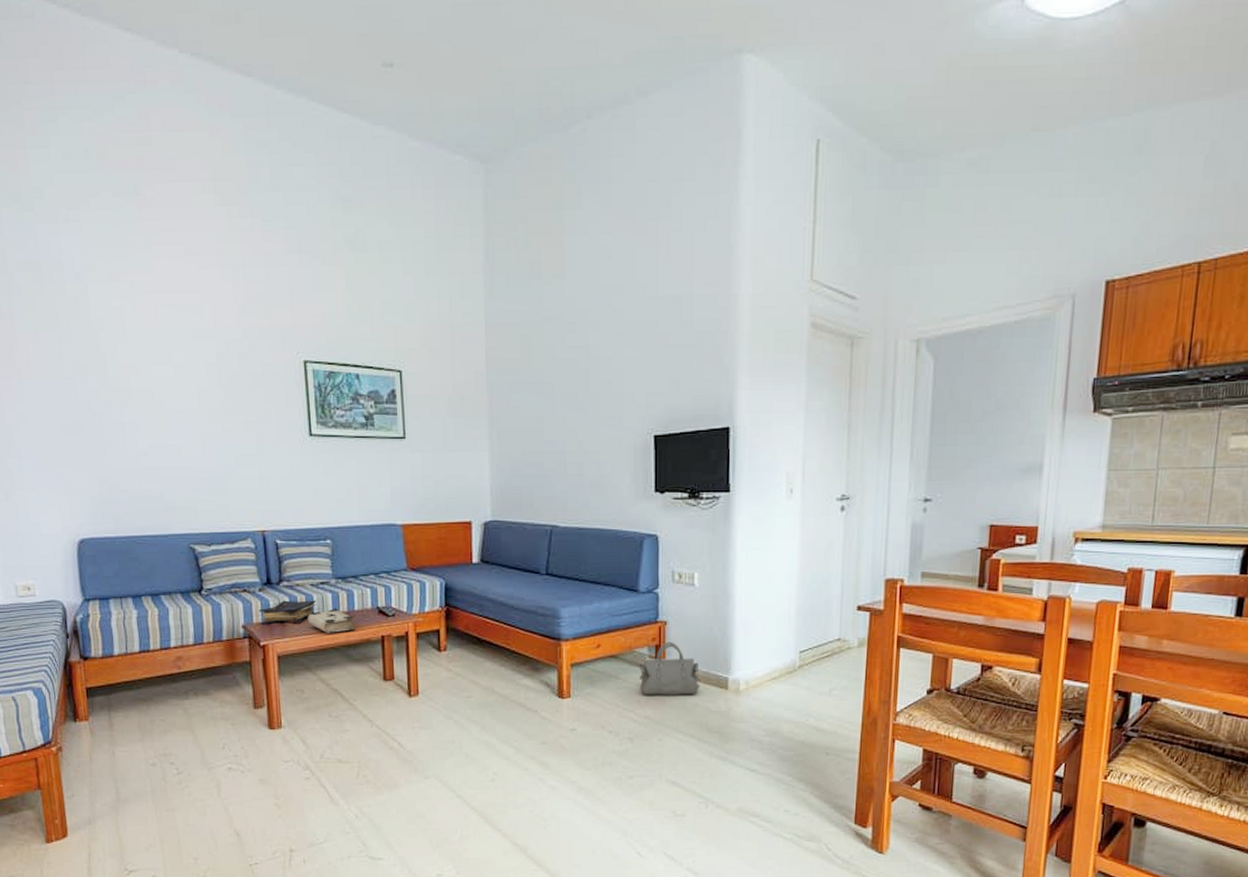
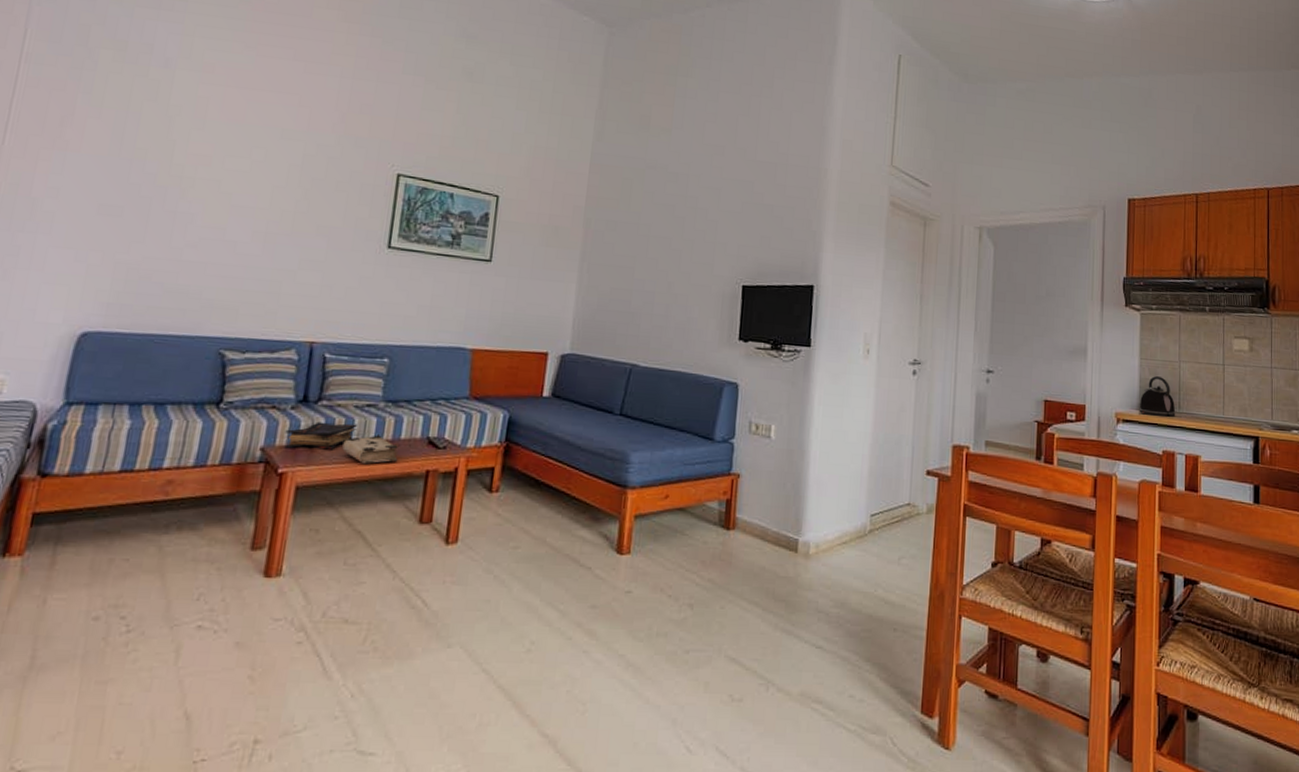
shoulder bag: present [639,642,701,695] -> none [706,496,771,557]
kettle: none [1102,488,1148,533] -> present [1139,376,1176,418]

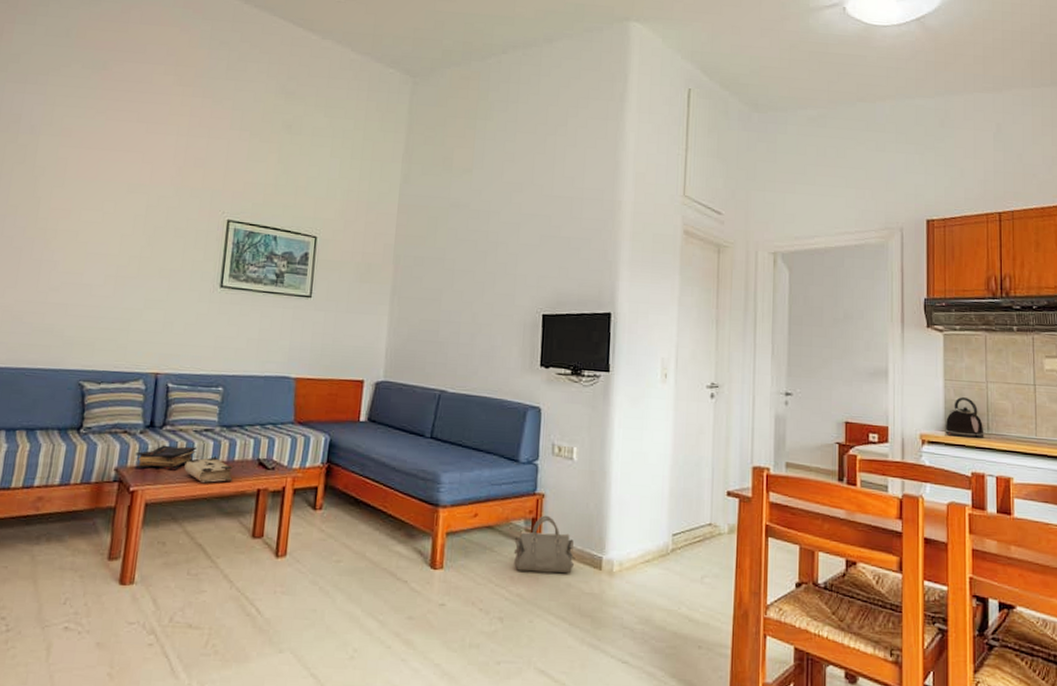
shoulder bag: none [706,496,771,557] -> present [513,515,575,574]

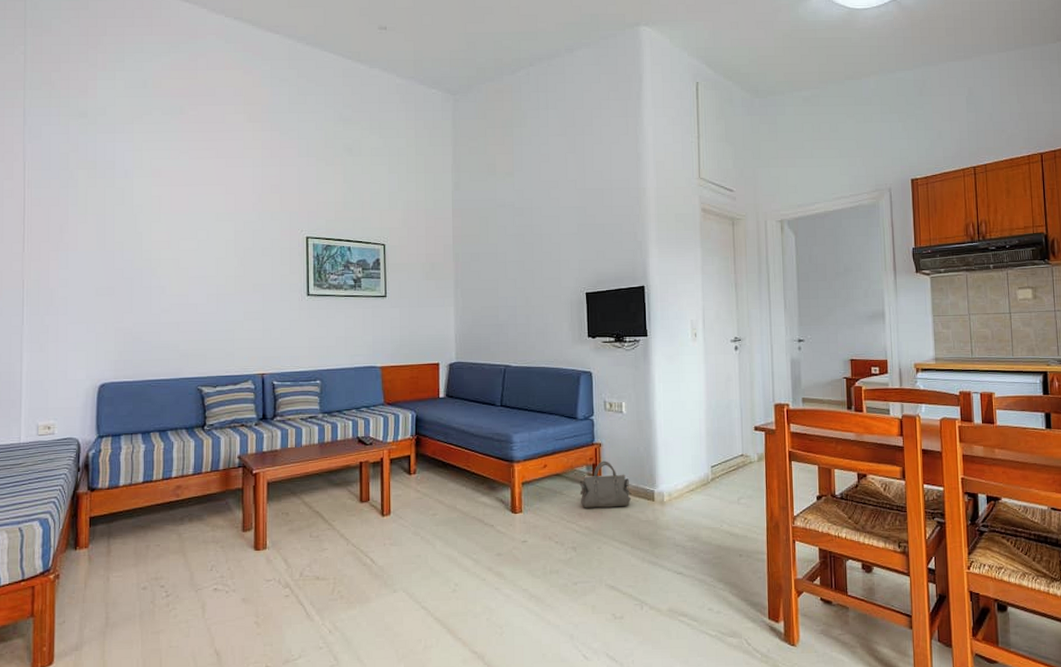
book: present [135,445,197,471] -> none [253,432,305,455]
book: present [184,456,233,484] -> none [296,439,338,462]
kettle: present [945,397,984,439] -> none [935,329,969,364]

